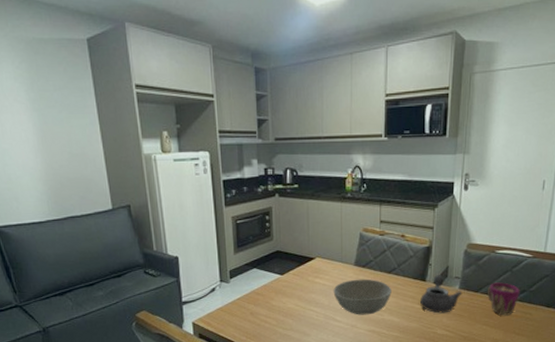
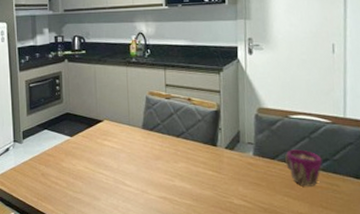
bowl: present [333,279,392,315] -> none [122,142,182,180]
teapot: present [420,275,463,314] -> none [212,140,258,181]

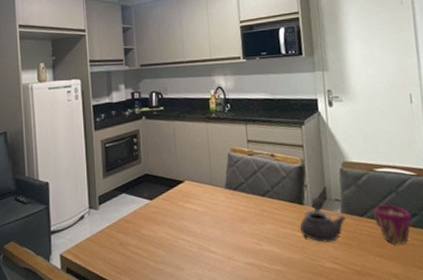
teapot: none [212,140,258,181] -> present [300,197,346,243]

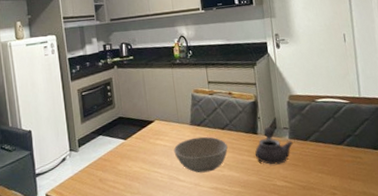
bowl: none [205,203,268,245] -> present [173,136,228,173]
cup: present [373,204,412,245] -> none [315,129,346,162]

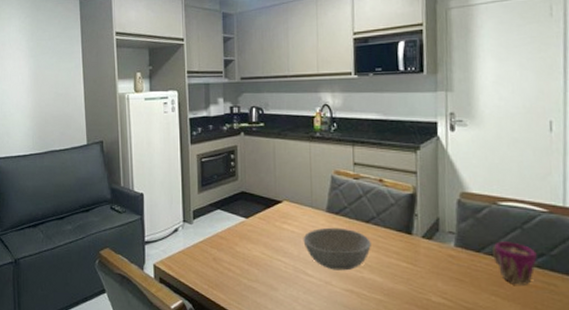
teapot: present [255,127,293,165] -> none [407,228,460,276]
cup: none [315,129,346,162] -> present [493,241,537,285]

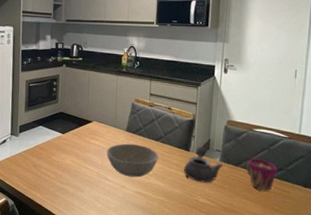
teapot: none [407,228,460,276] -> present [184,146,223,183]

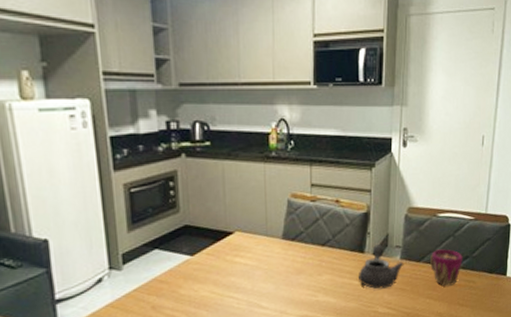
bowl: present [106,143,158,178] -> none [257,254,326,299]

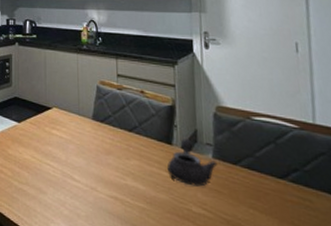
cup: present [430,249,463,286] -> none [248,155,291,200]

